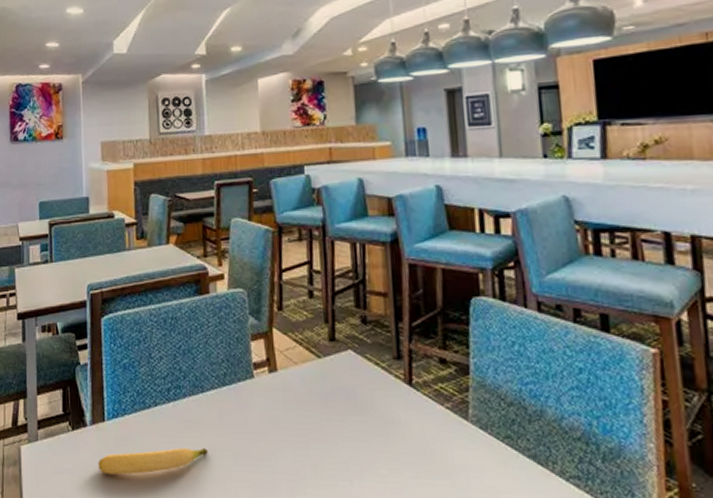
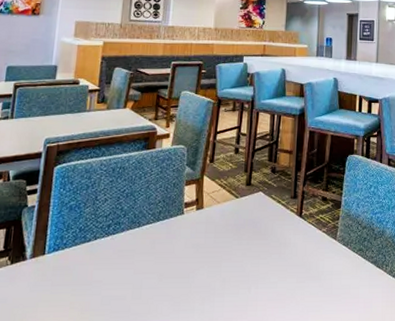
banana: present [98,447,208,475] -> none [33,272,137,300]

